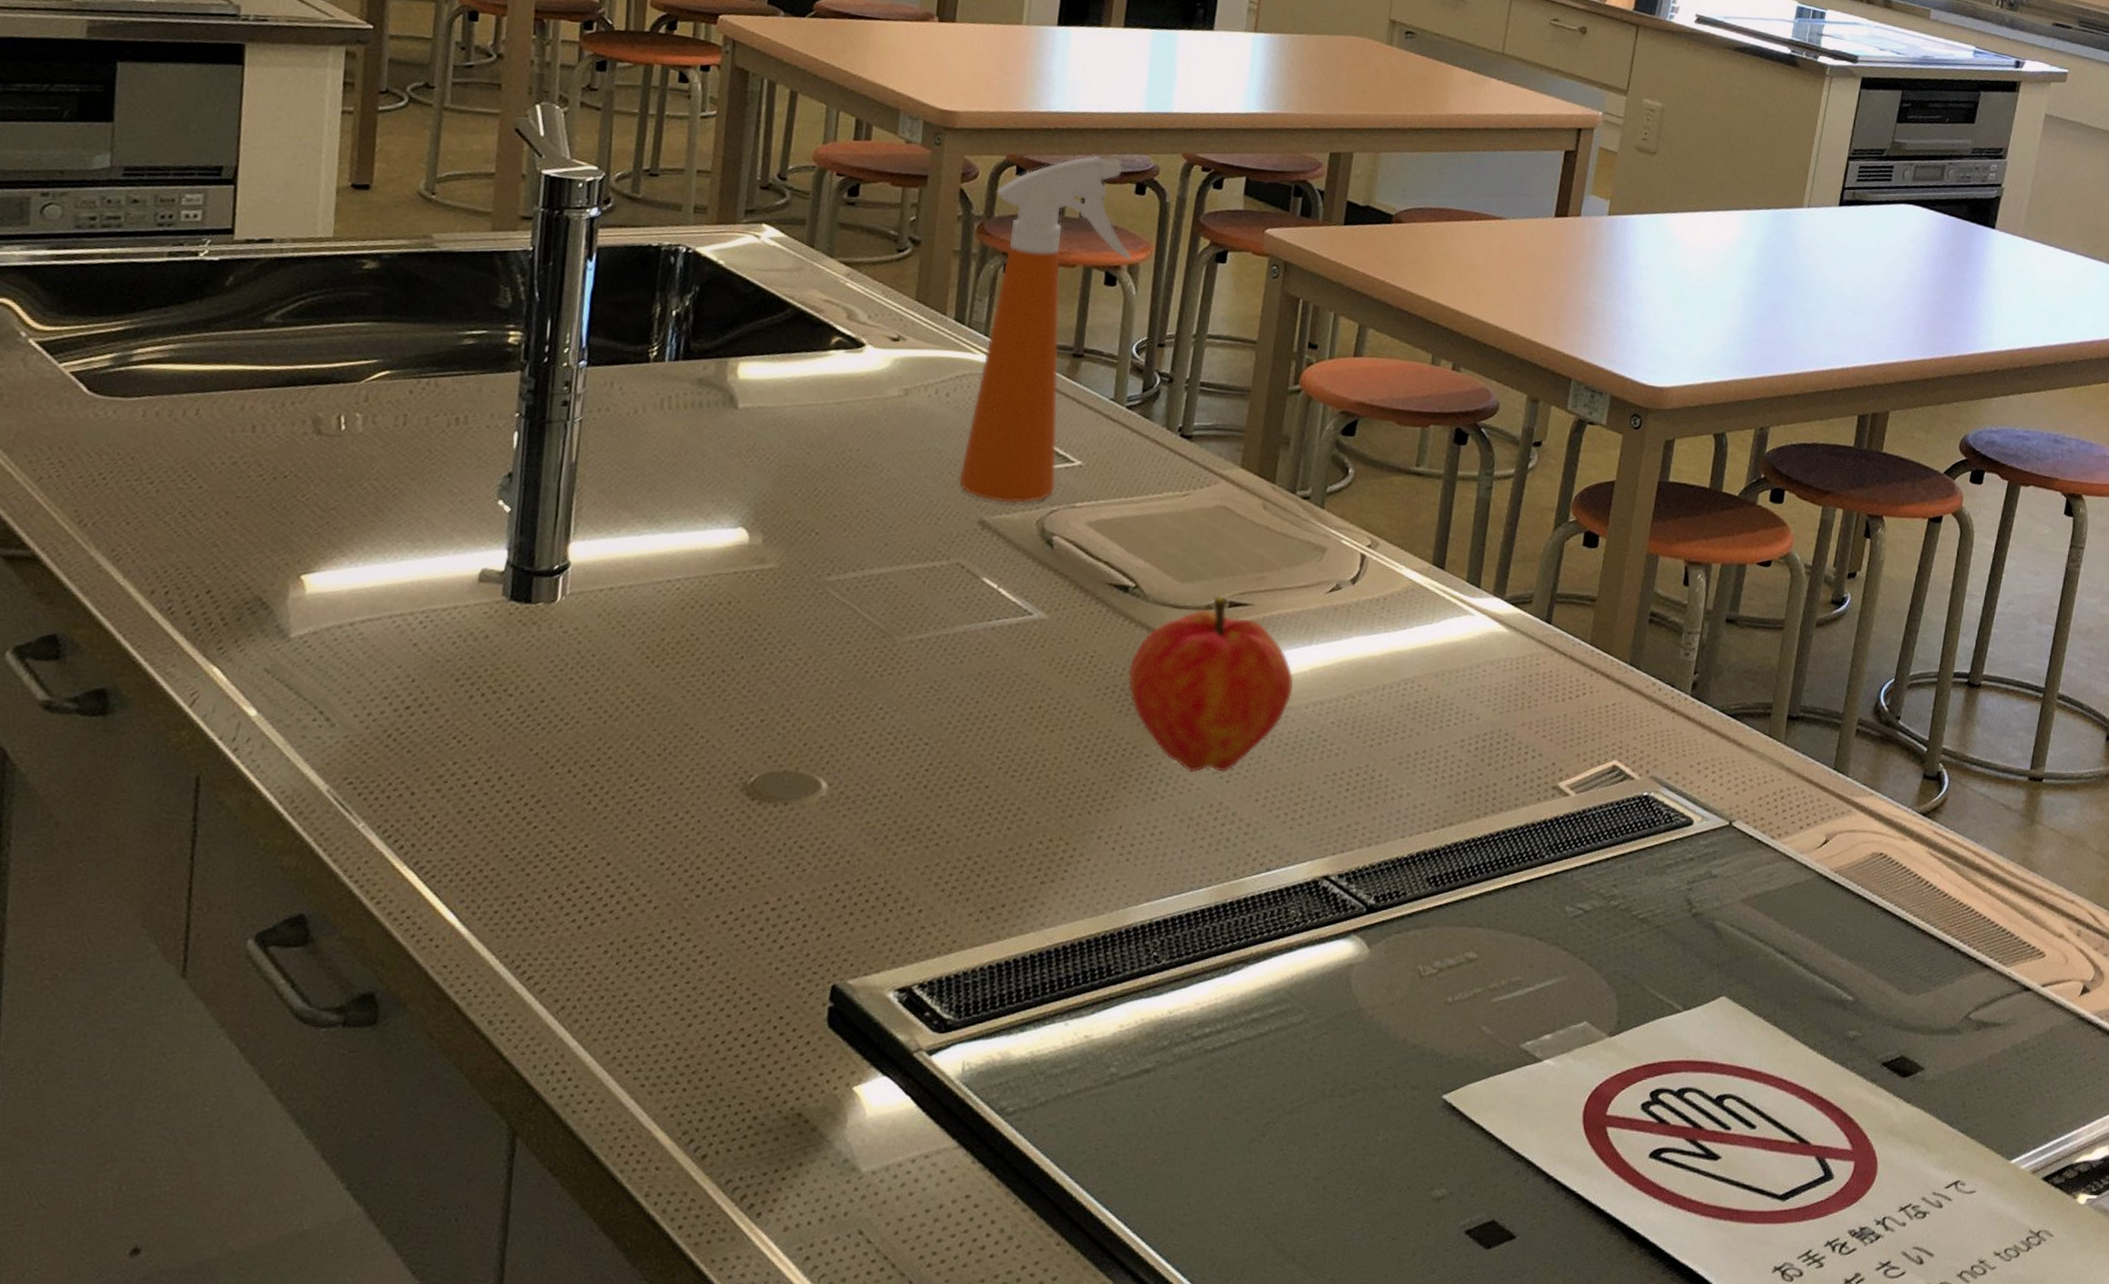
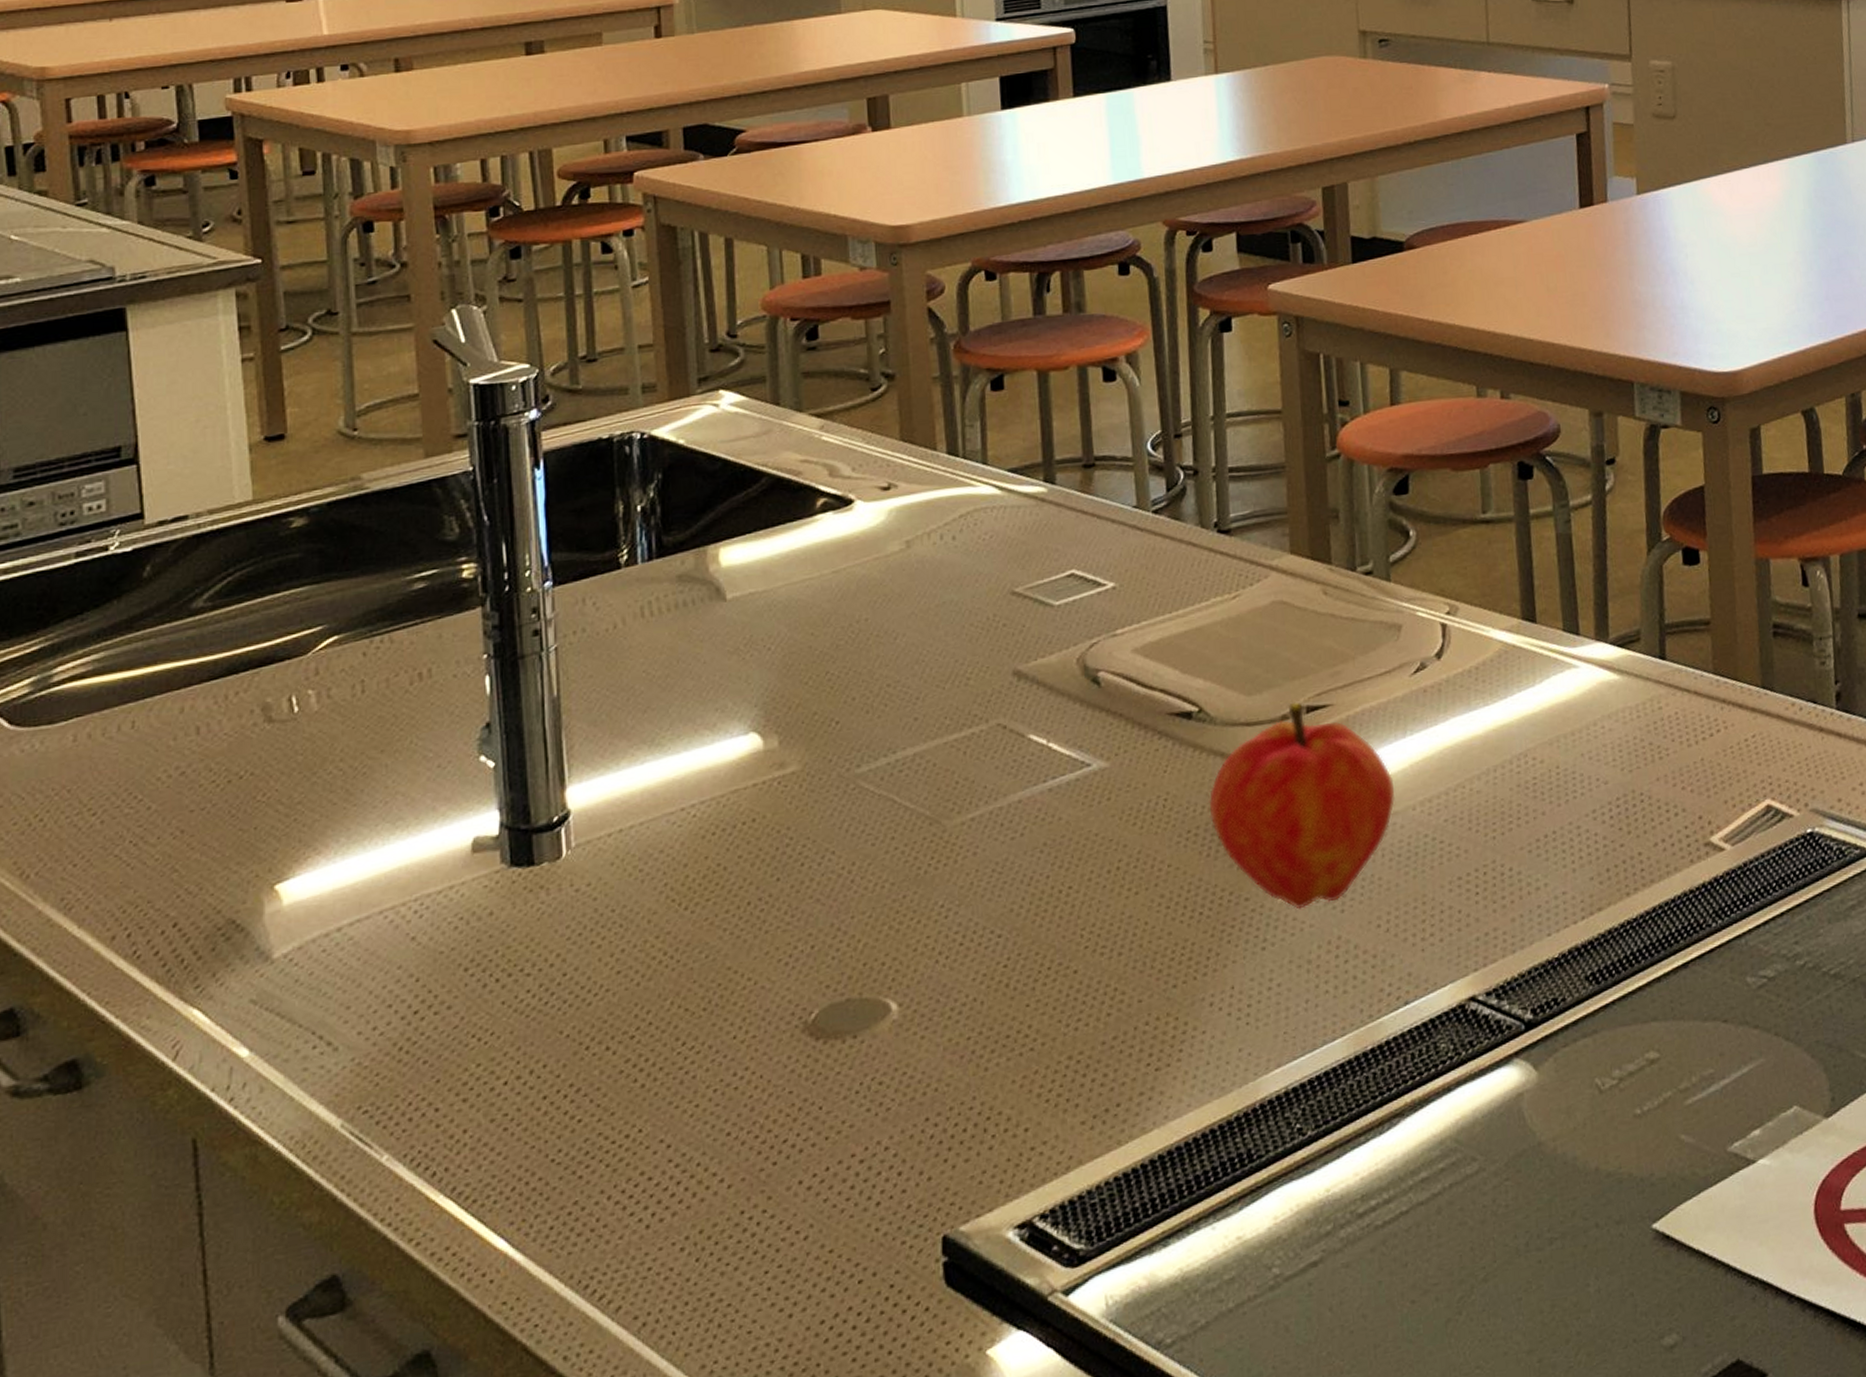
spray bottle: present [958,155,1132,504] -> none [968,240,1128,647]

